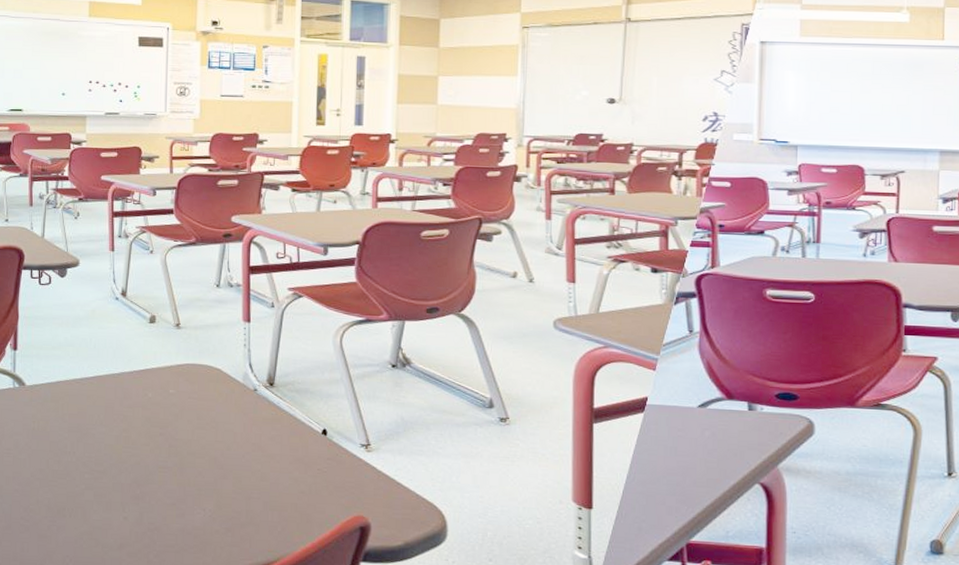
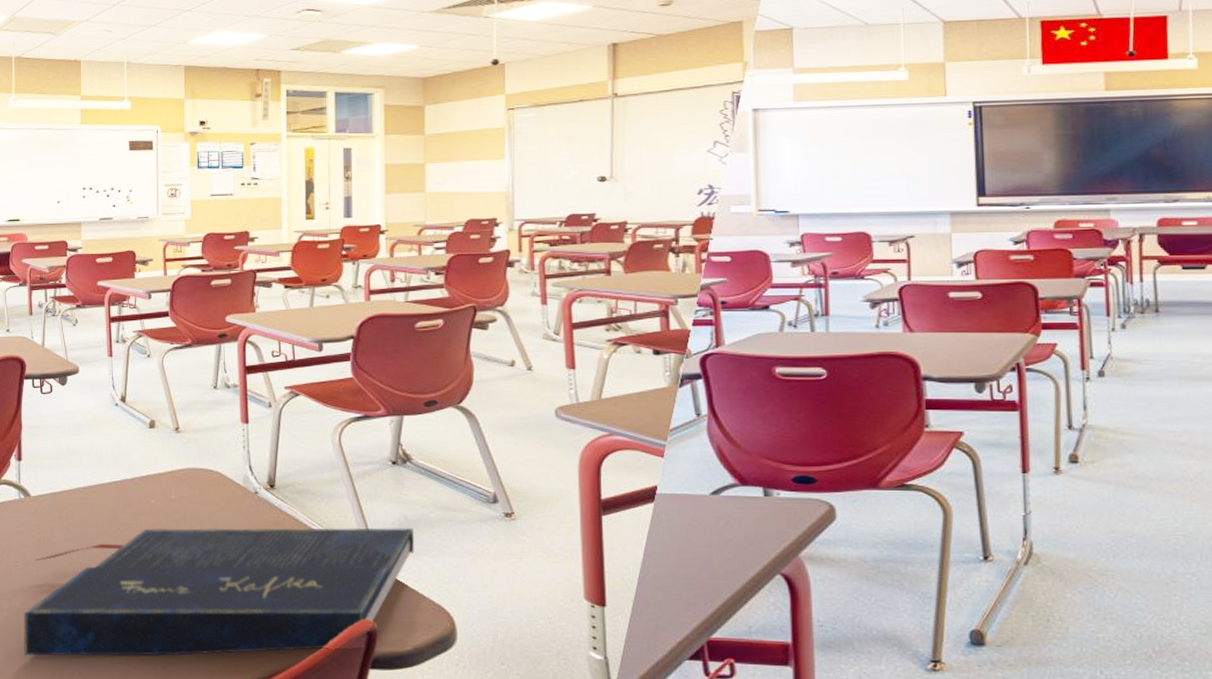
book: none [14,421,411,545] -> present [24,527,415,657]

